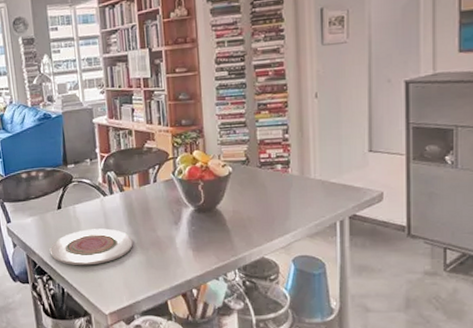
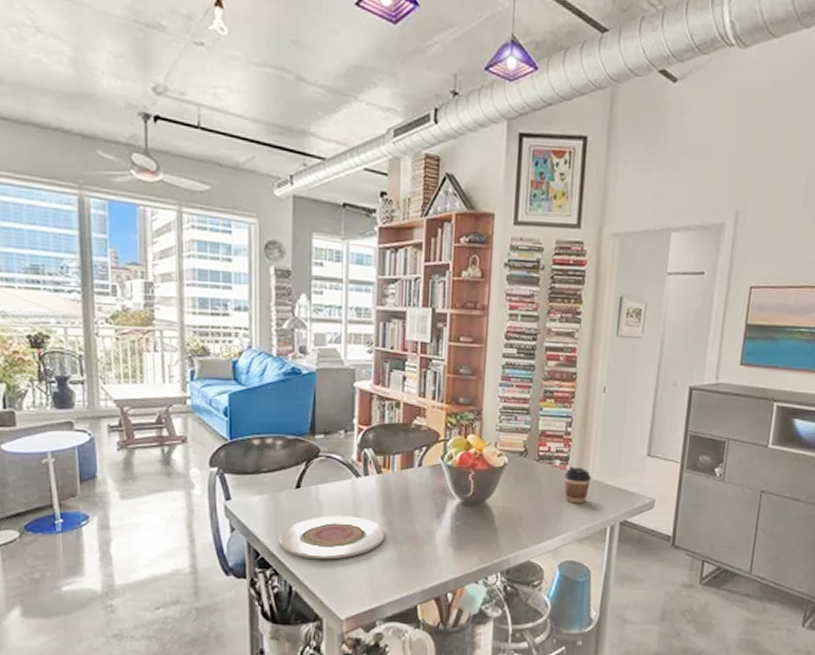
coffee cup: none [287,169,314,203] -> present [564,466,592,504]

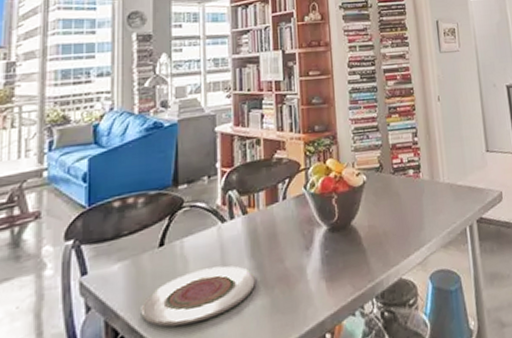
coffee cup: present [564,466,592,504] -> none [418,173,443,210]

